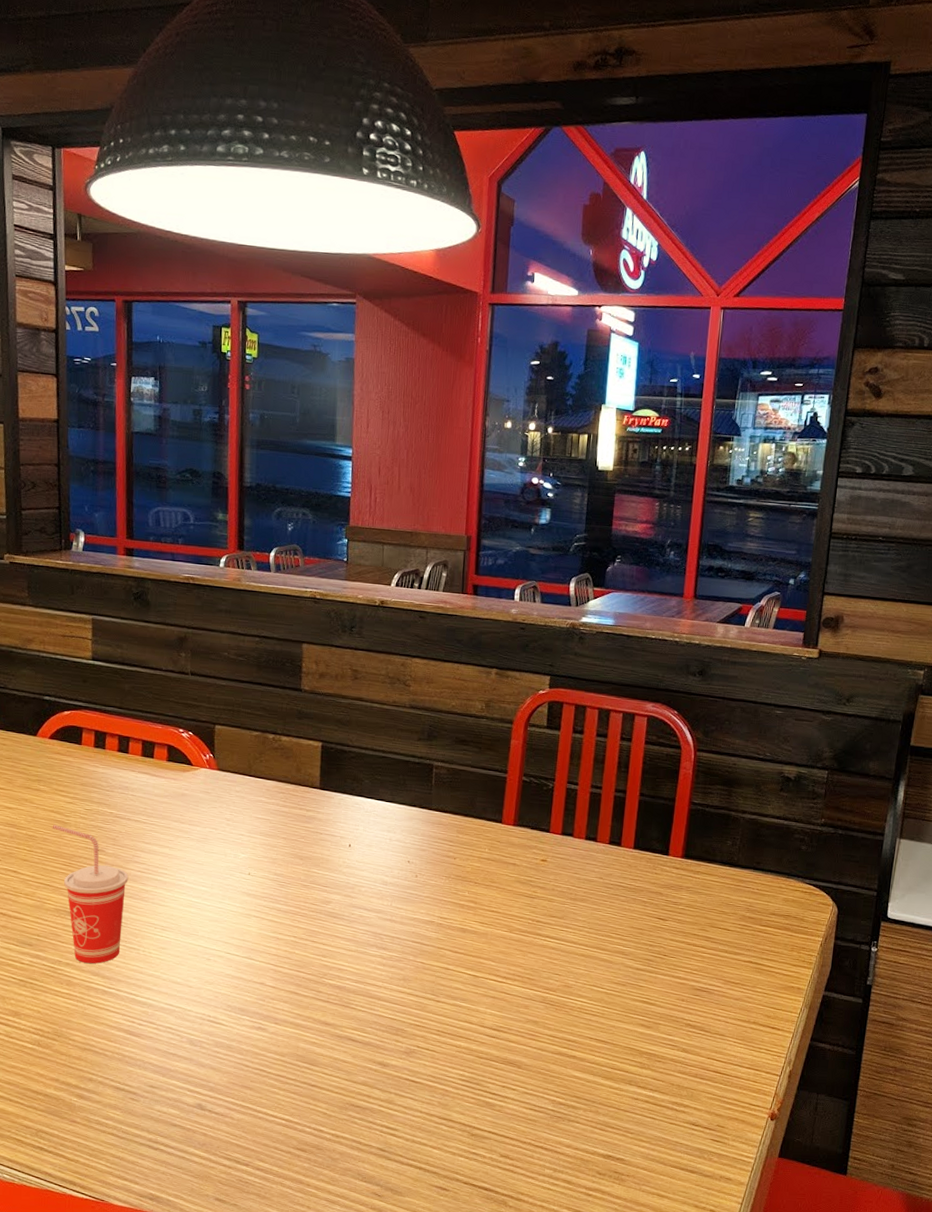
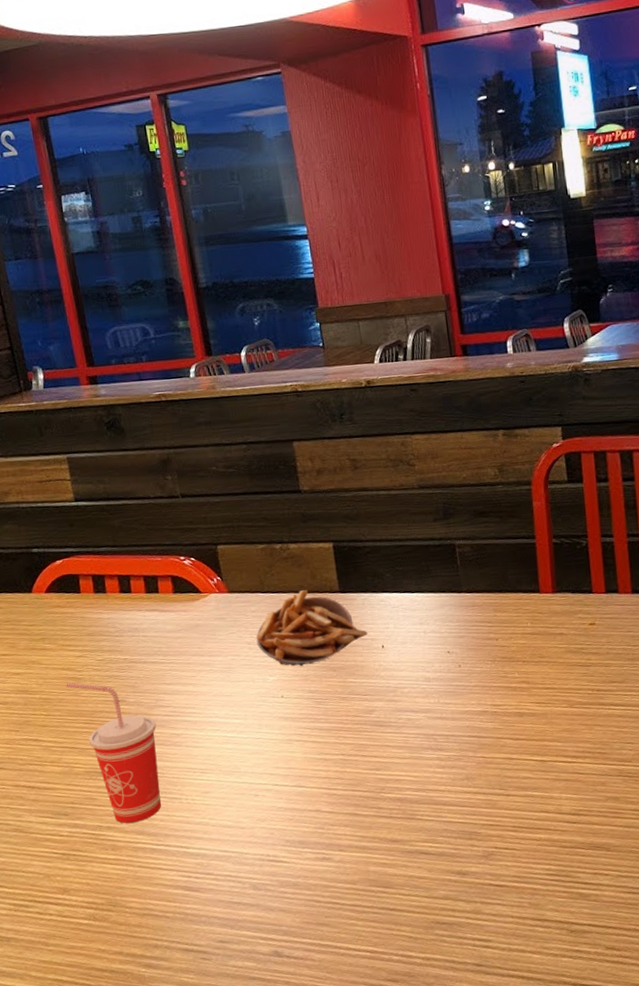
french fries: none [235,780,338,849] -> present [256,590,368,666]

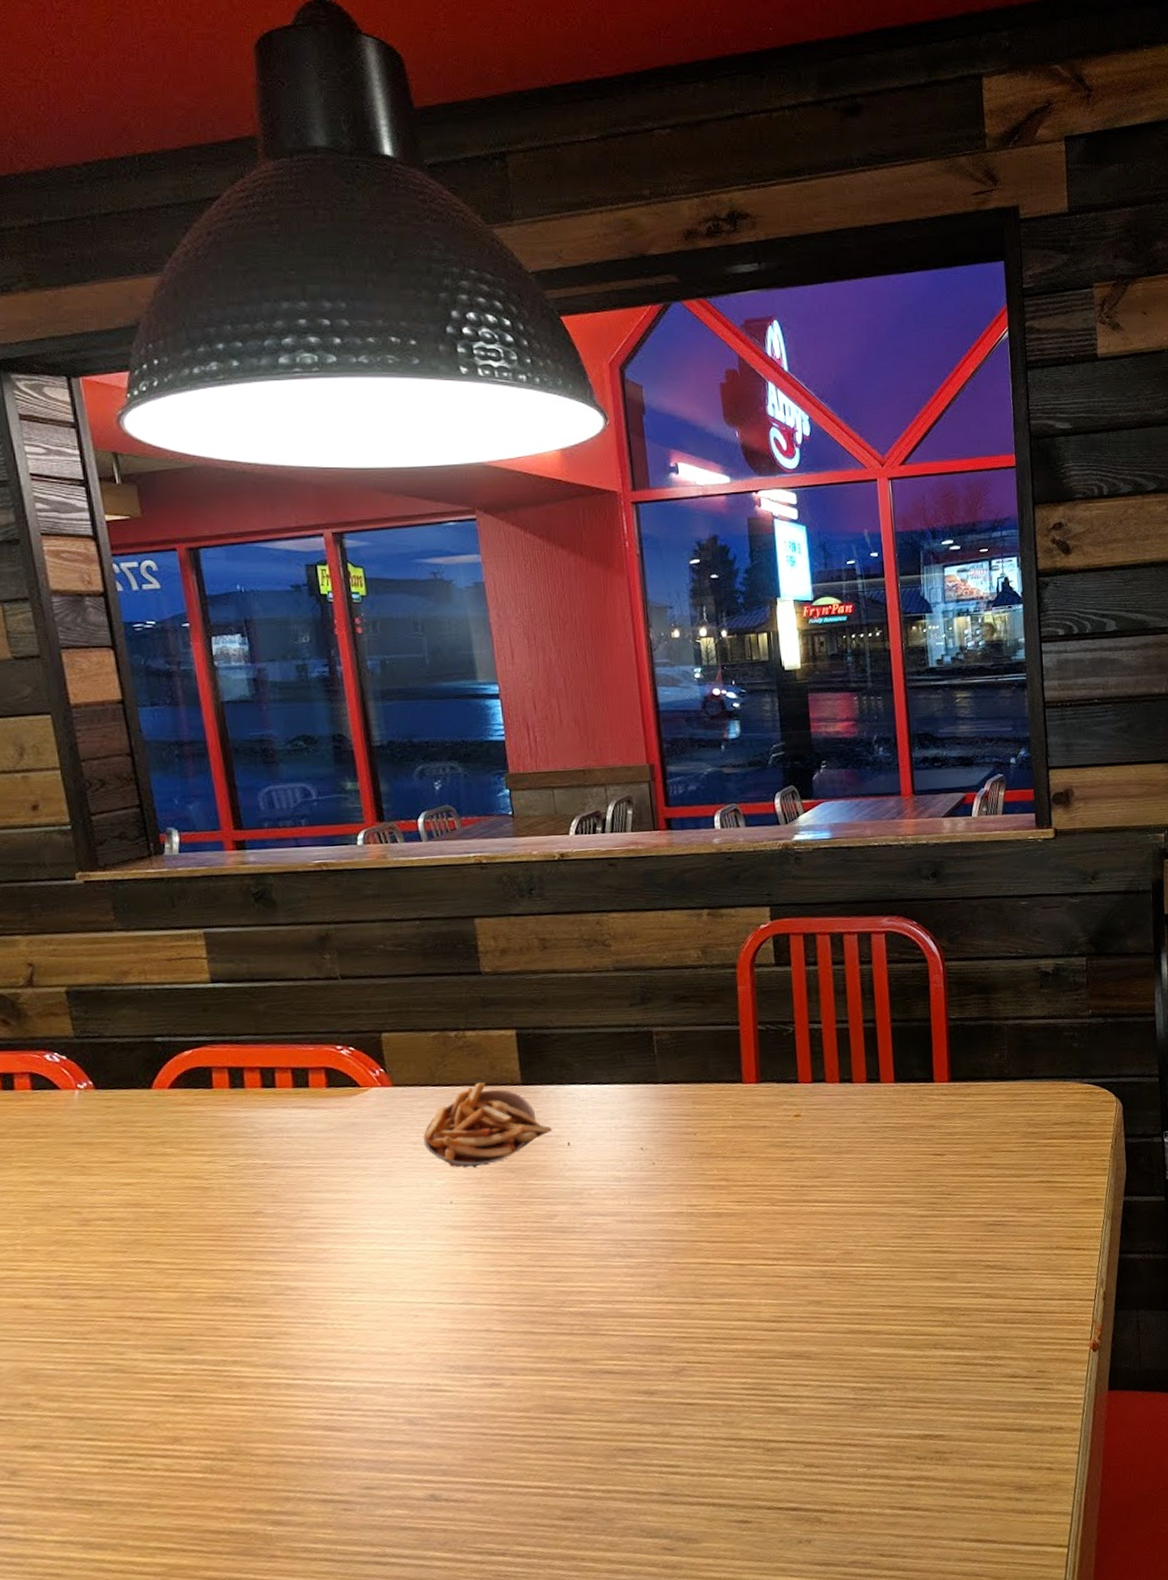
beverage cup: present [65,682,161,824] -> none [189,1192,301,1356]

